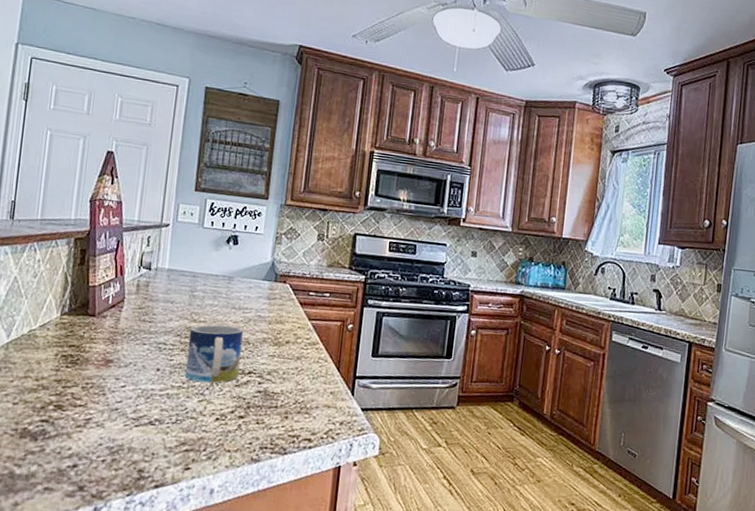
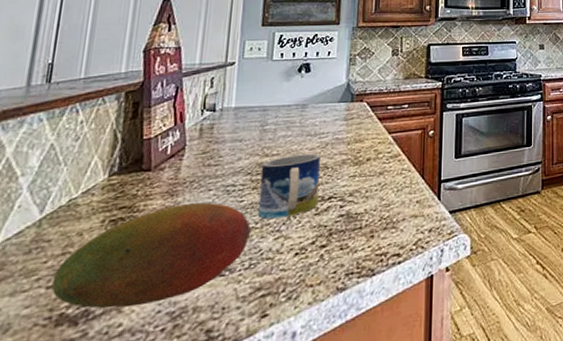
fruit: none [16,352,179,436] -> present [51,202,252,309]

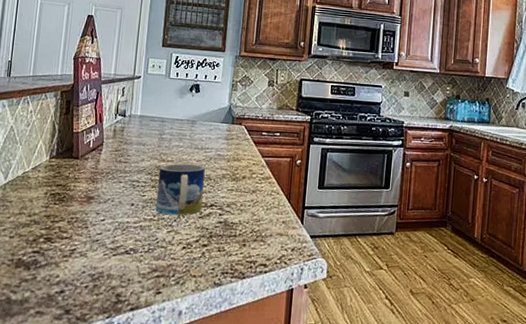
fruit: present [51,202,252,309] -> none [12,190,151,265]

